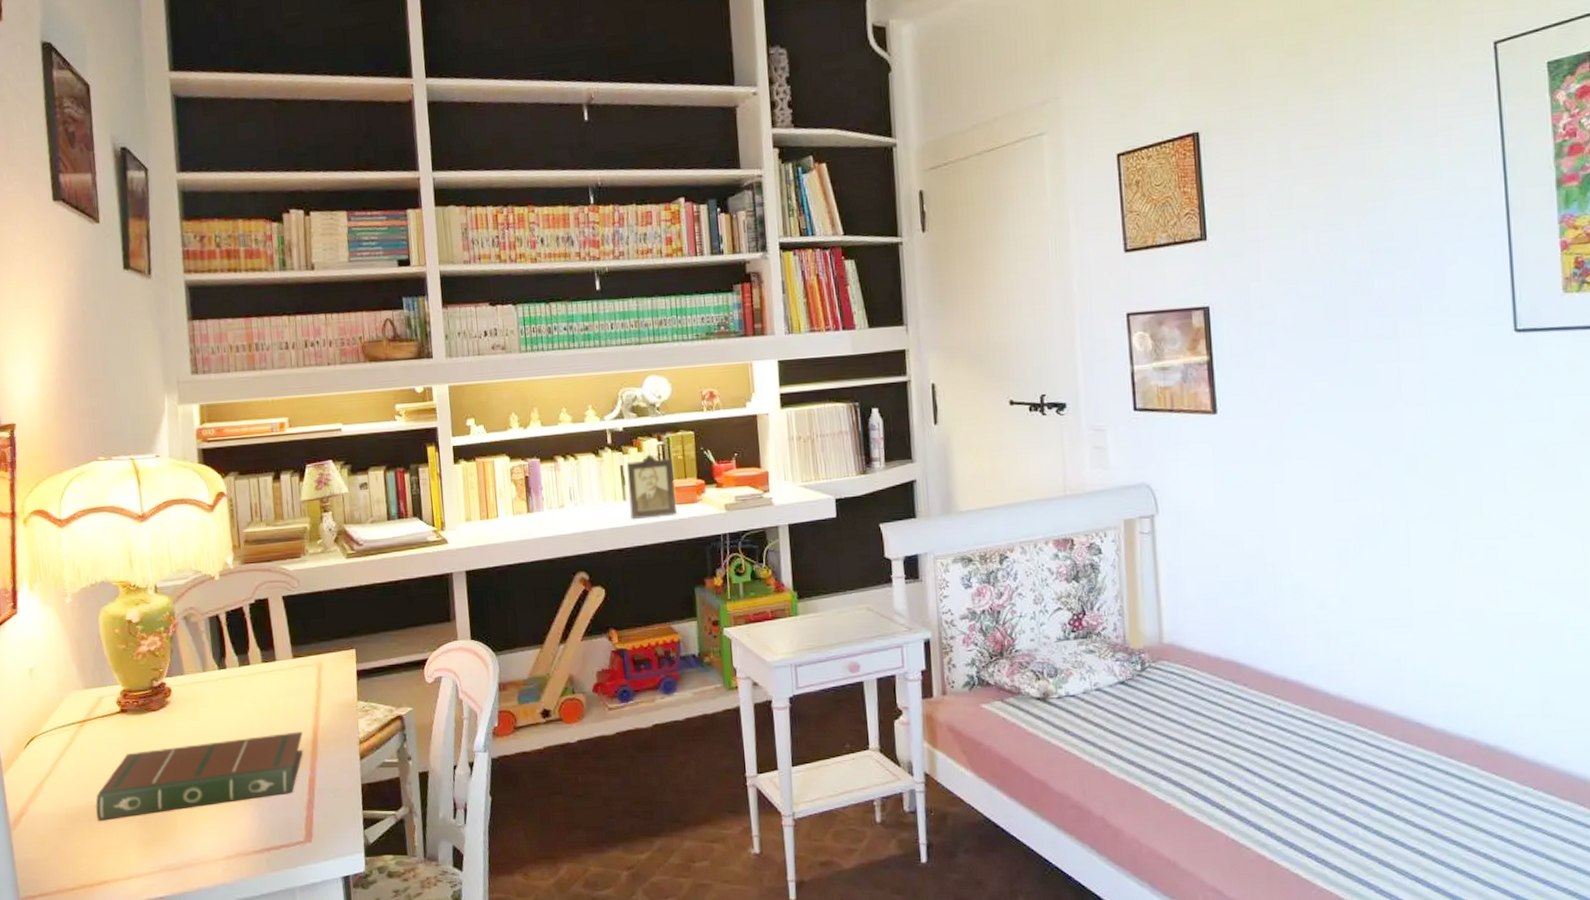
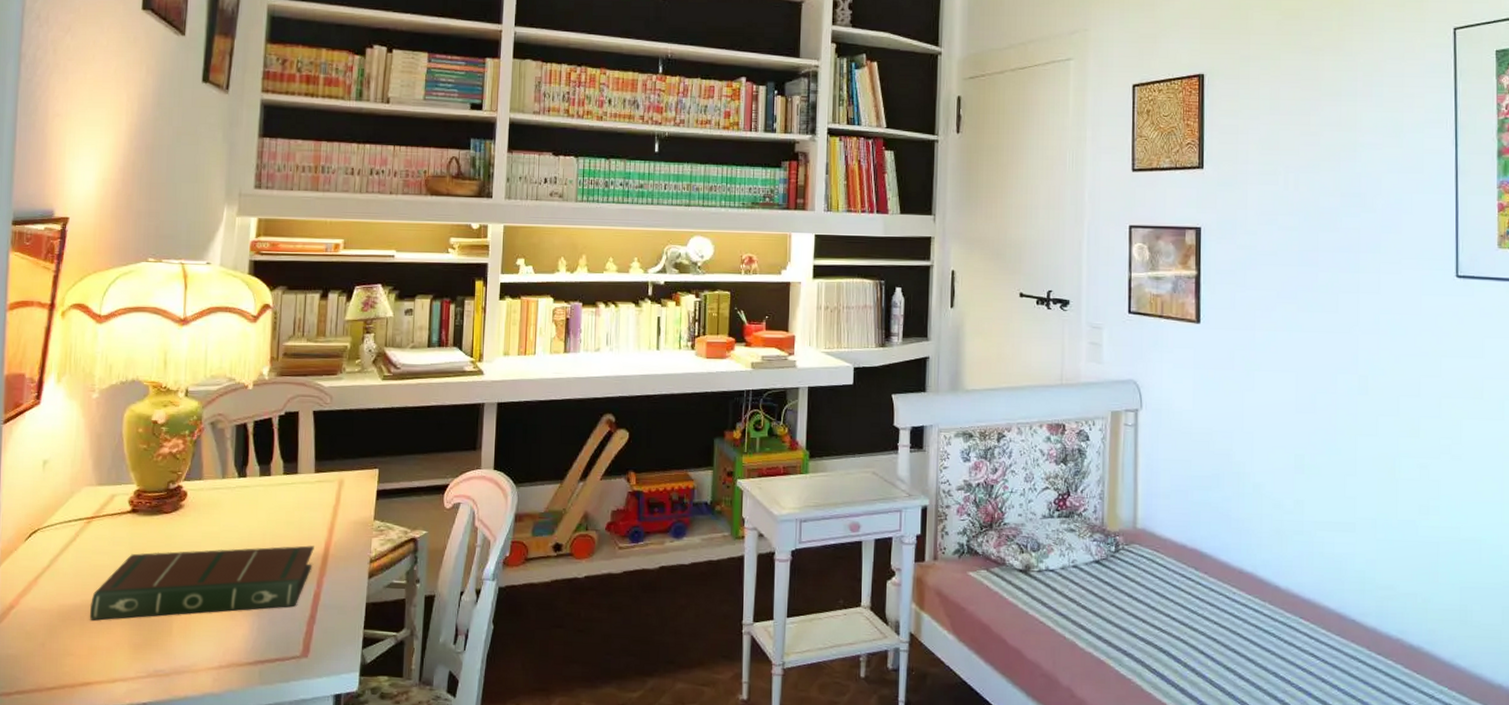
photo frame: present [626,454,676,519] -> none [662,309,707,369]

